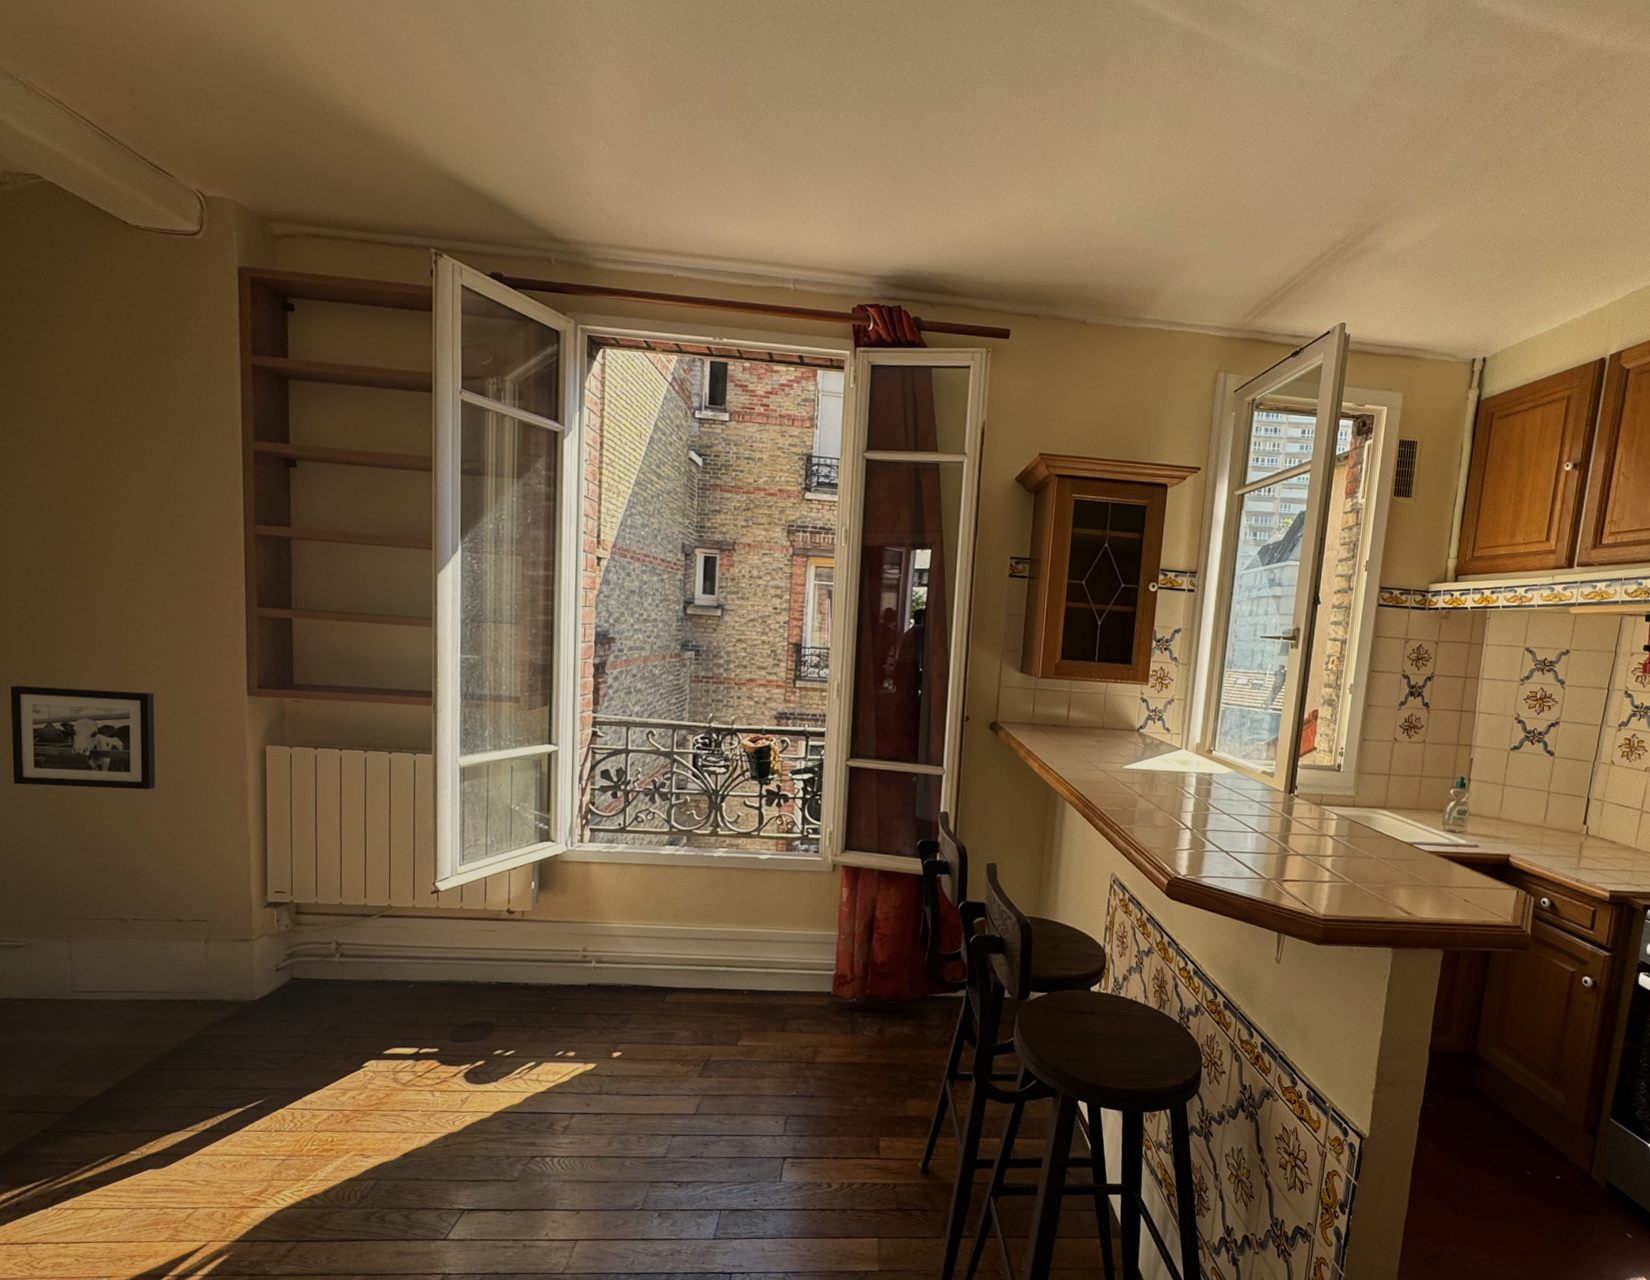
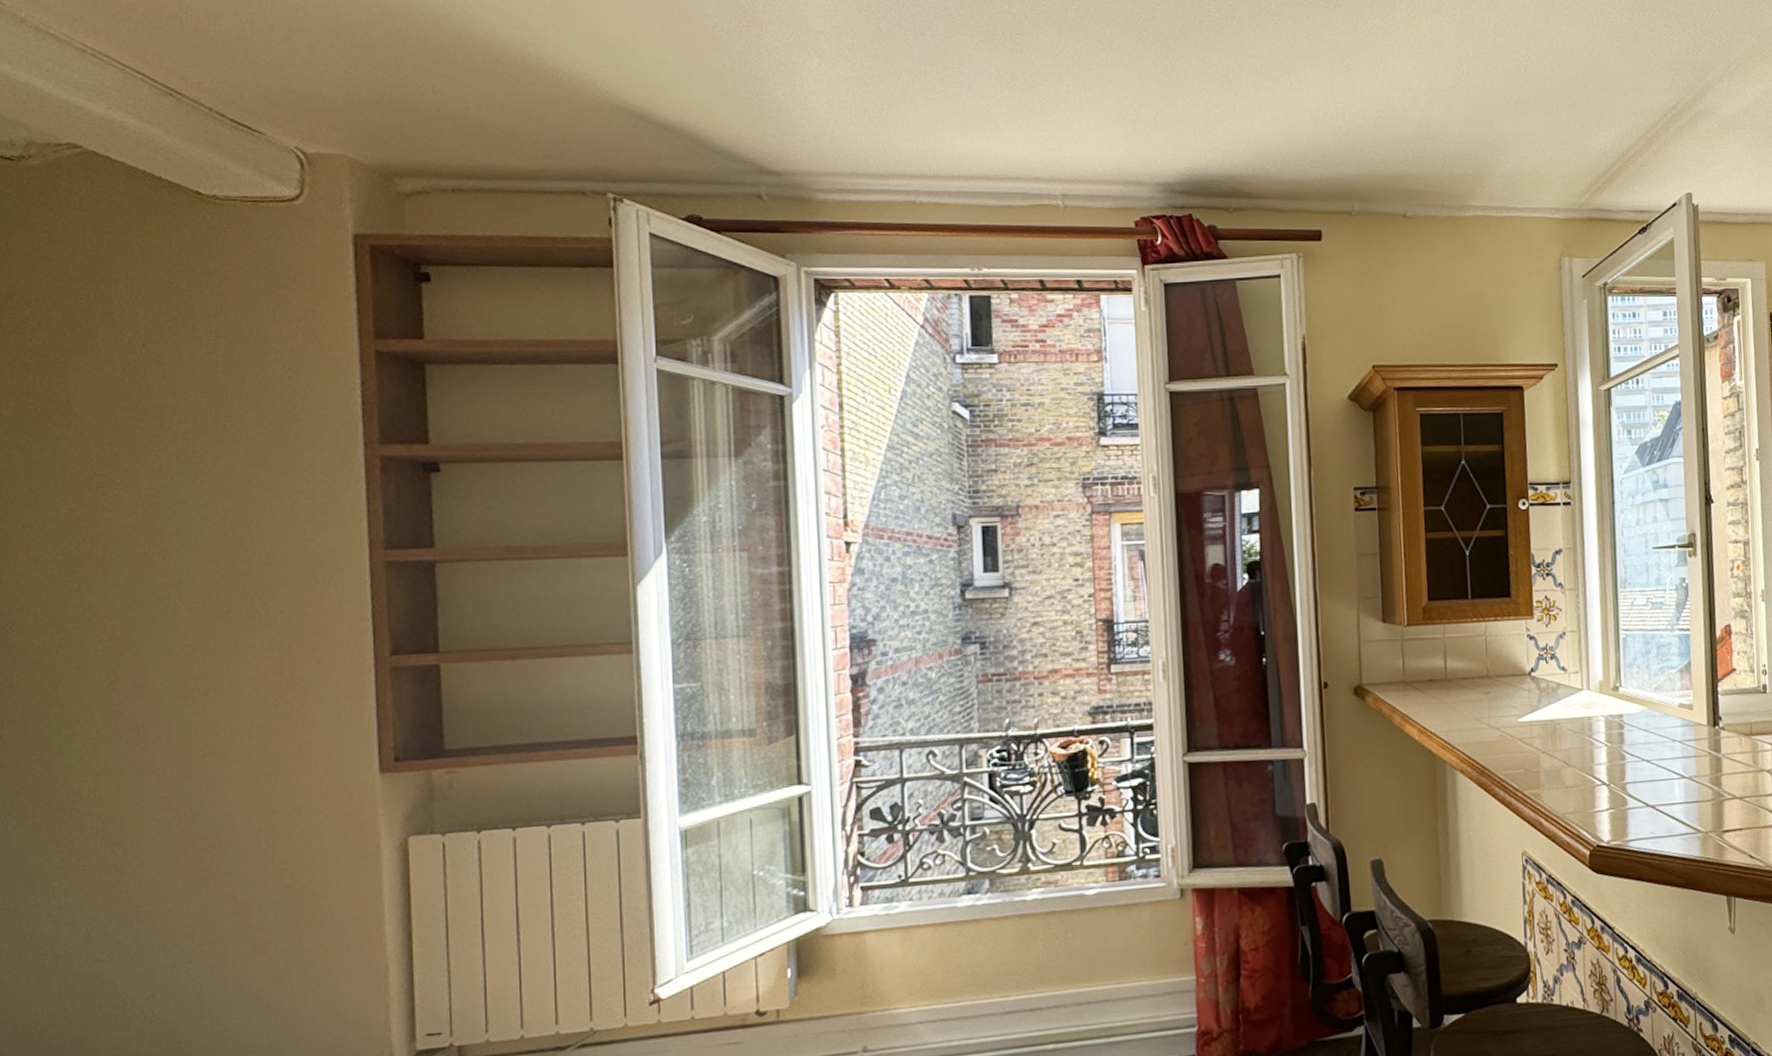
picture frame: present [10,685,156,790] -> none [31,786,249,939]

